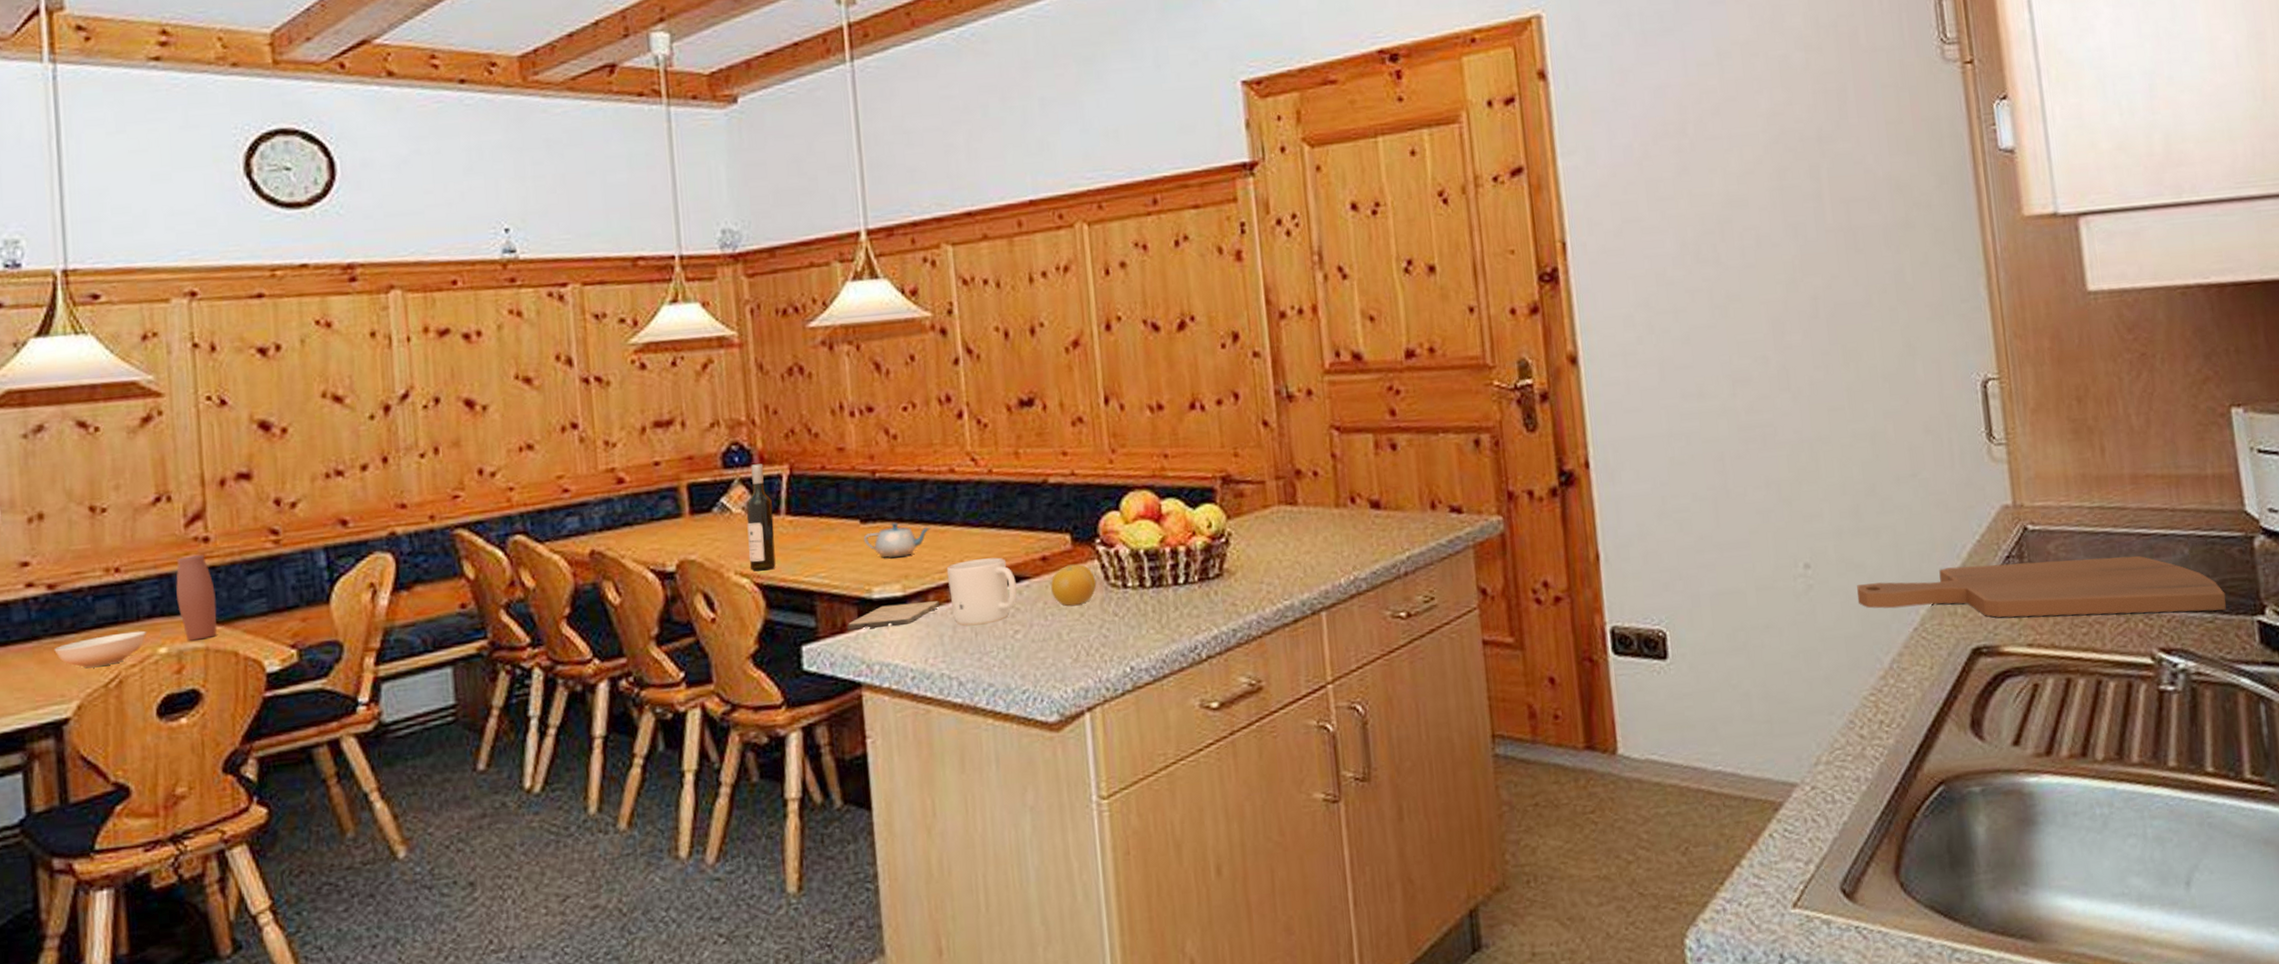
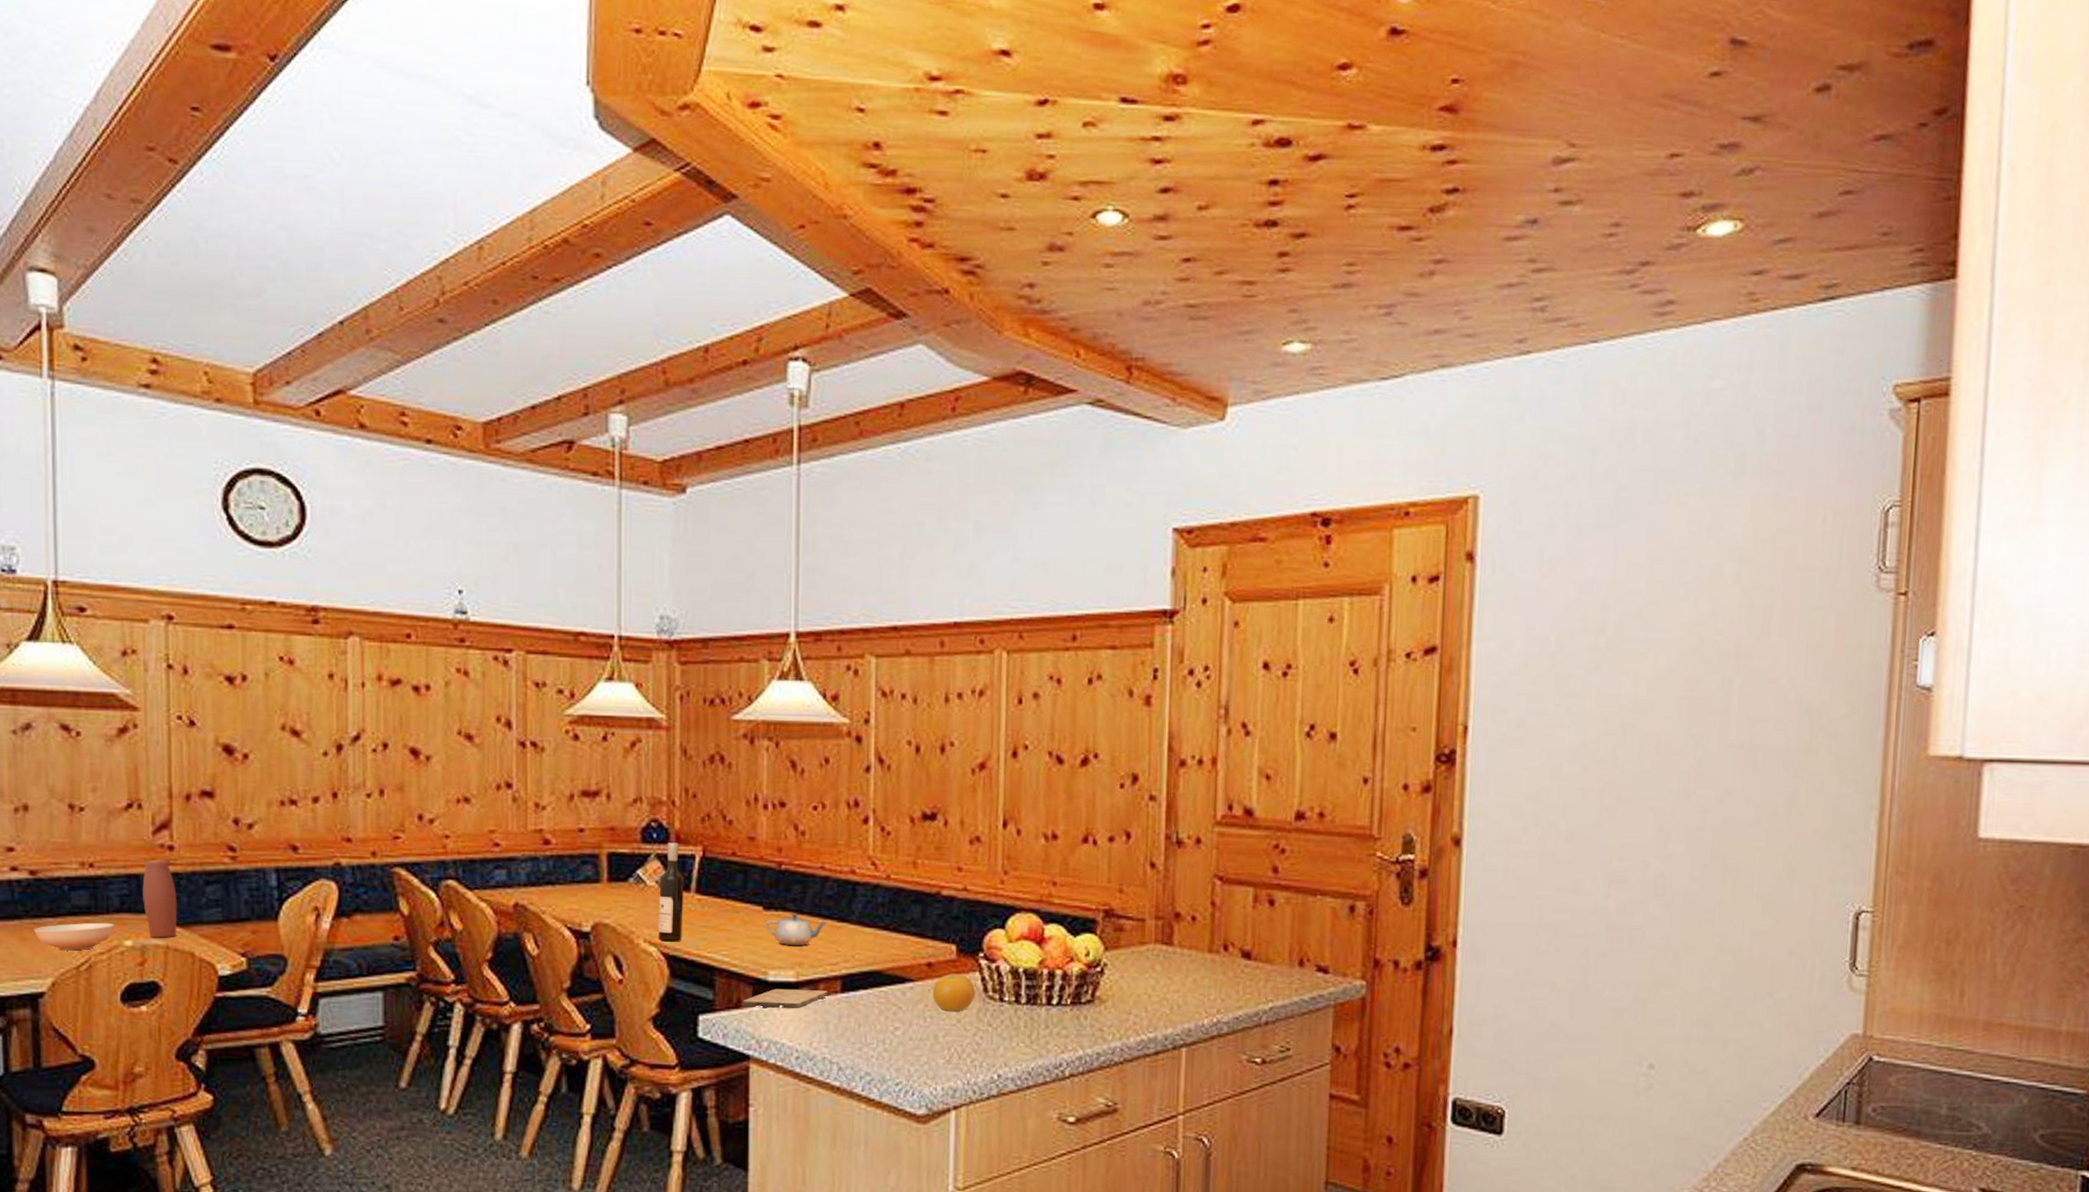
mug: present [946,557,1017,627] -> none [838,957,901,1018]
cutting board: present [1857,556,2226,618] -> none [1694,1086,2055,1162]

